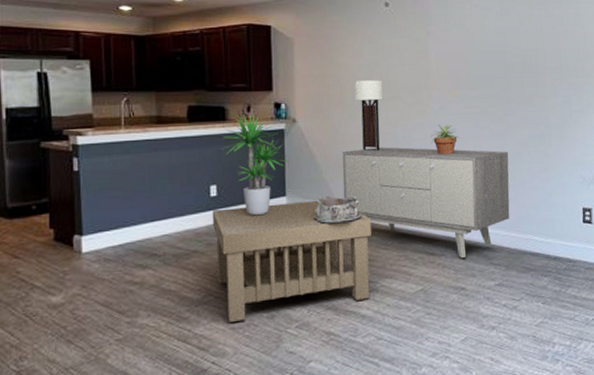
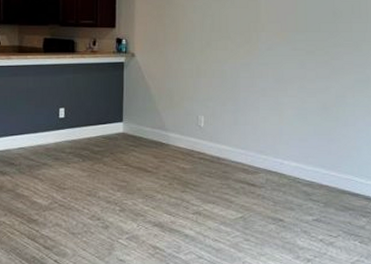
coffee table: present [212,200,371,322] -> none [59,127,197,228]
potted plant: present [222,114,289,216] -> none [70,48,127,137]
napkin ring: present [314,195,363,225] -> none [146,124,190,150]
sideboard: present [342,147,510,258] -> none [173,83,333,191]
table lamp: present [355,80,383,151] -> none [189,21,214,86]
potted plant: present [430,124,460,154] -> none [257,65,285,93]

